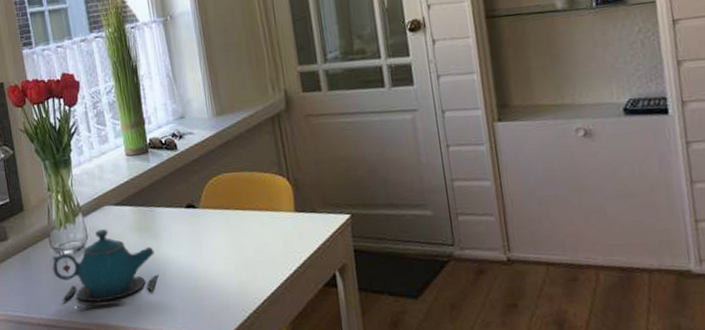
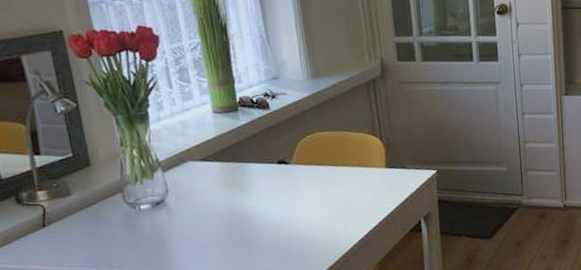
teapot: present [52,229,159,309] -> none [126,184,248,261]

